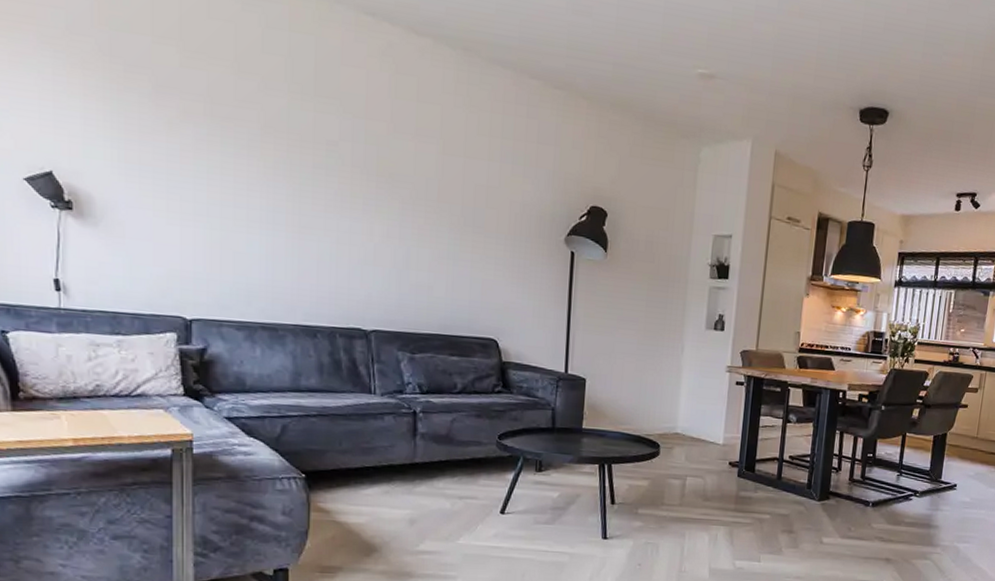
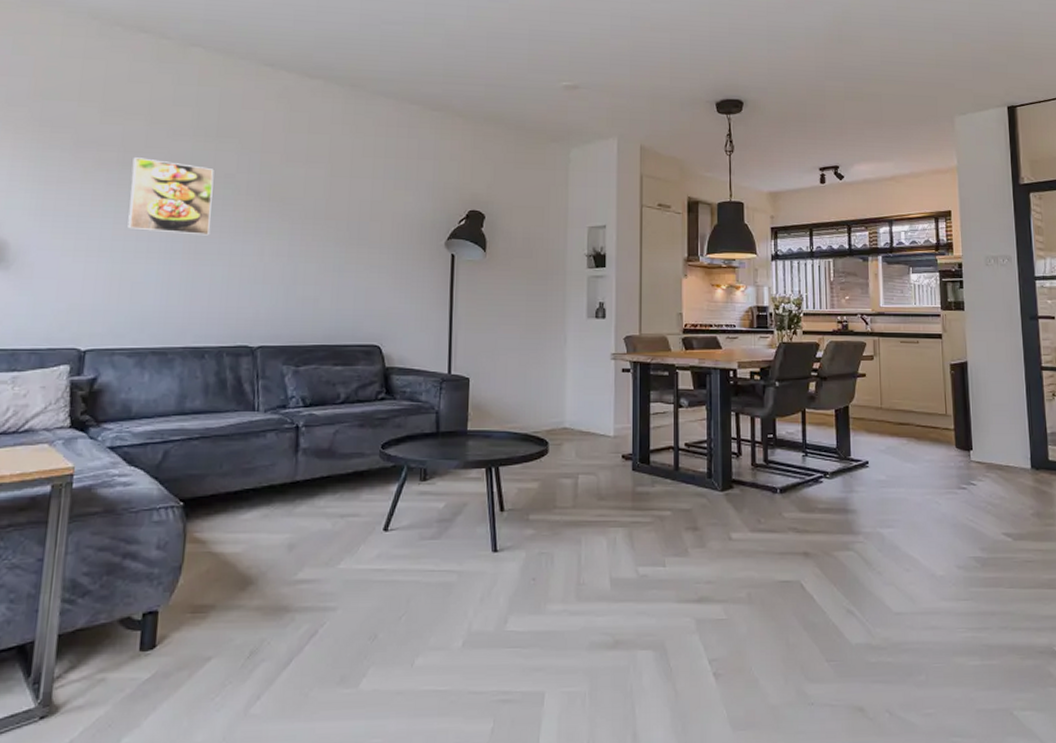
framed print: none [222,111,315,208] -> present [127,157,214,236]

